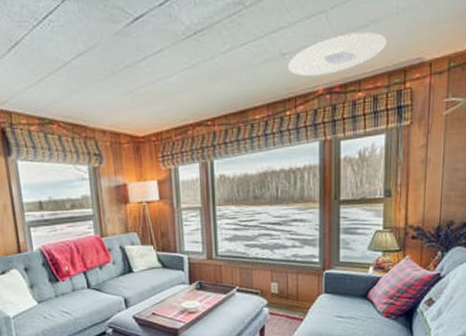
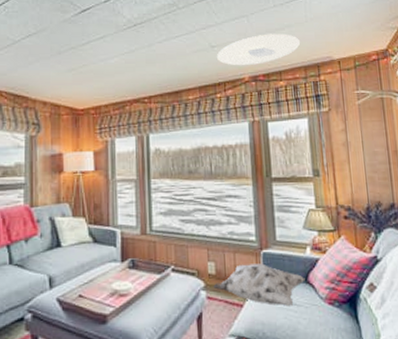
decorative pillow: none [276,283,365,321] -> present [213,263,305,307]

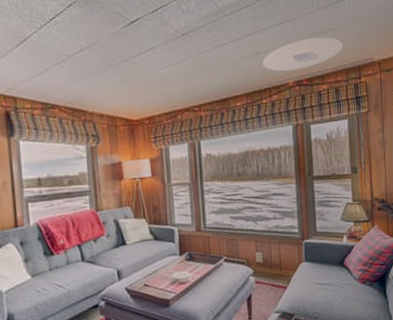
decorative pillow: present [213,263,305,307] -> none [261,251,342,287]

